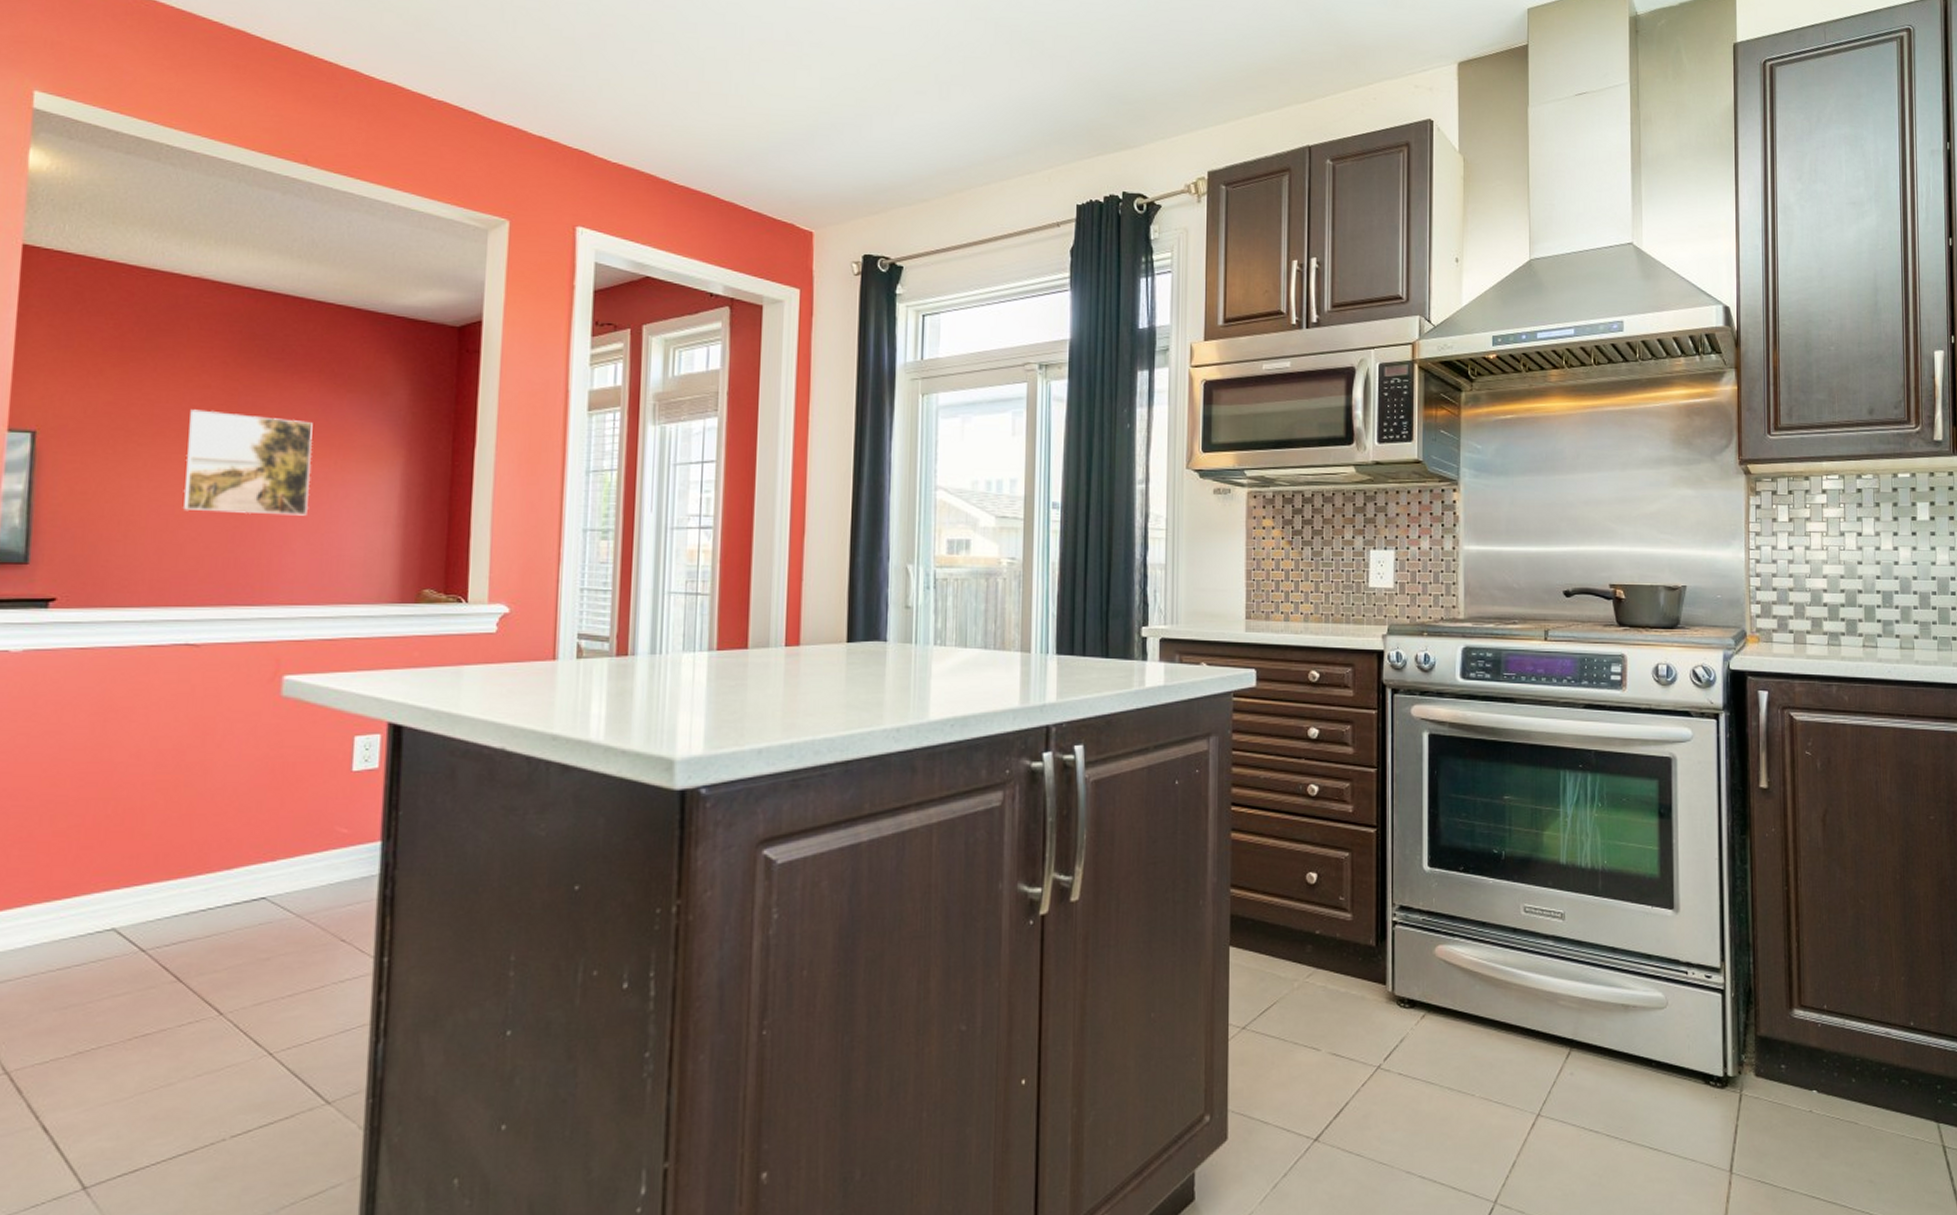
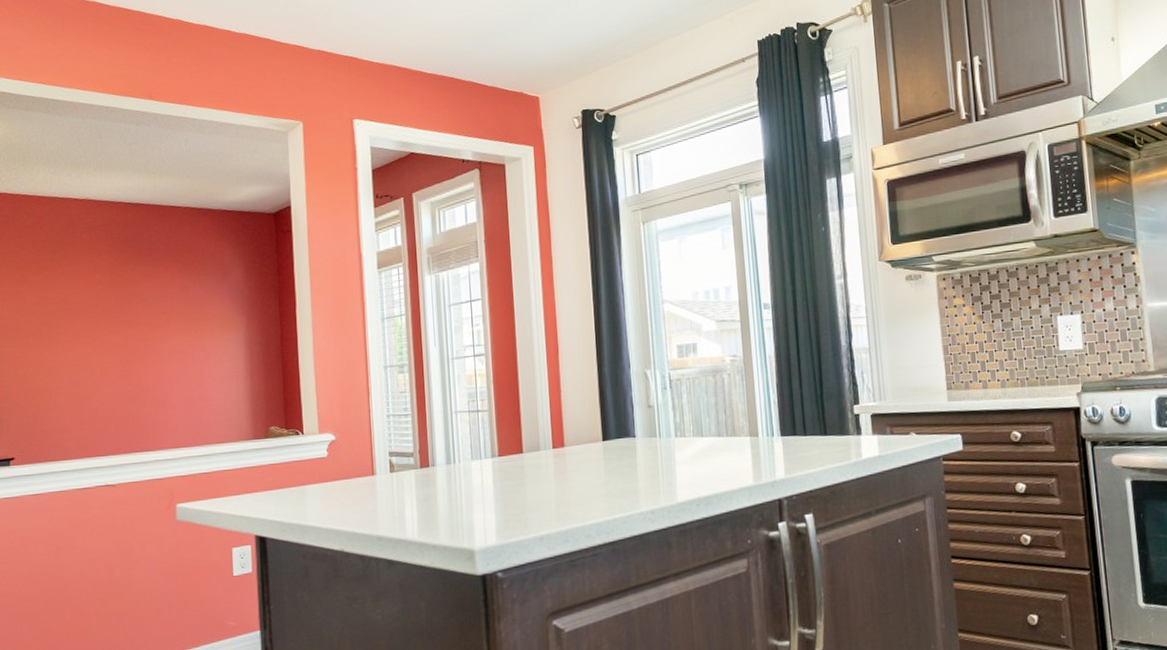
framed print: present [183,409,313,516] -> none [90,301,181,381]

